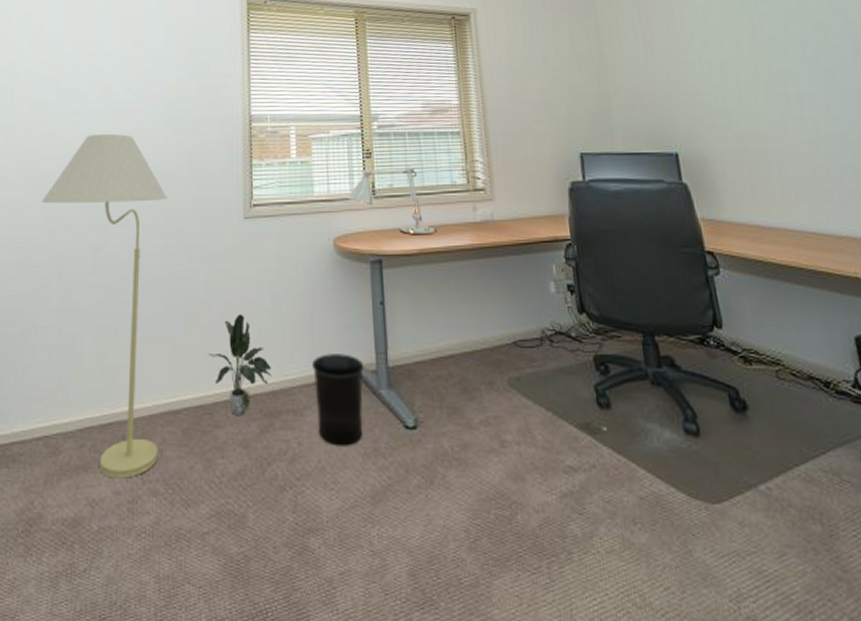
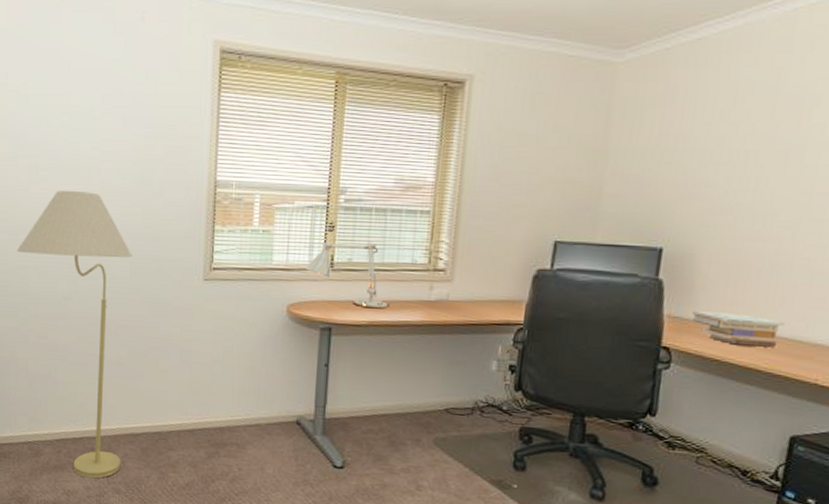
potted plant: present [208,314,272,417] -> none [165,363,220,444]
waste bin: present [312,354,365,446] -> none [256,402,304,475]
books: none [723,212,809,244] -> present [692,311,785,348]

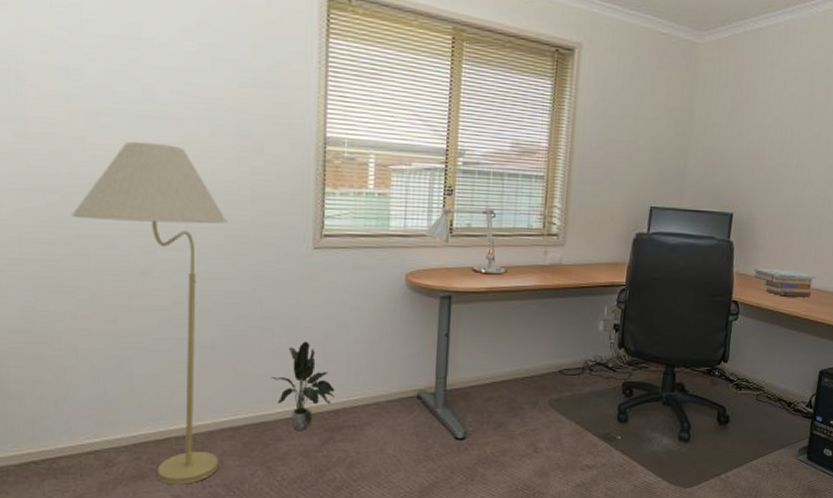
potted plant: none [165,363,220,444] -> present [271,341,335,431]

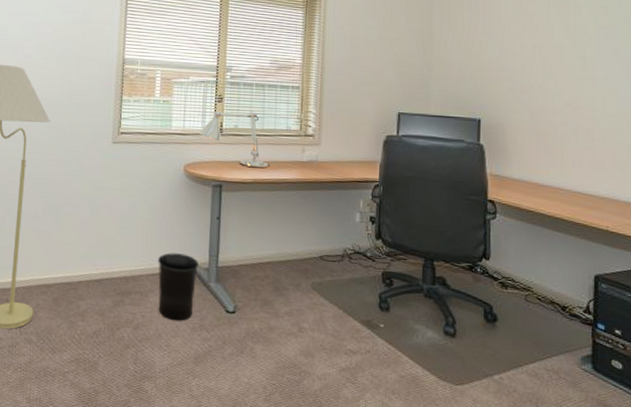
potted plant: present [271,341,335,431] -> none [76,217,126,293]
waste bin: none [375,378,425,454] -> present [158,252,199,321]
books: present [753,269,817,297] -> none [508,170,578,200]

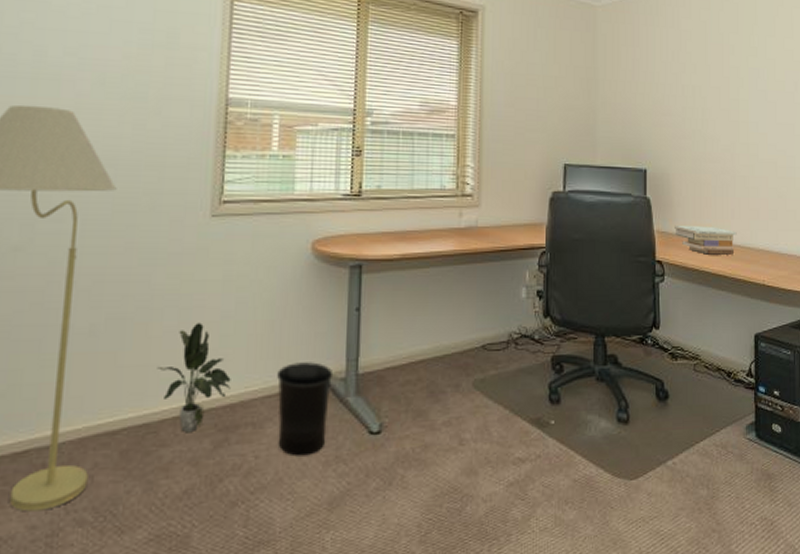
potted plant: none [76,217,126,293] -> present [157,322,231,433]
desk lamp: present [199,111,270,169] -> none [331,167,421,240]
books: none [508,170,578,200] -> present [675,226,737,255]

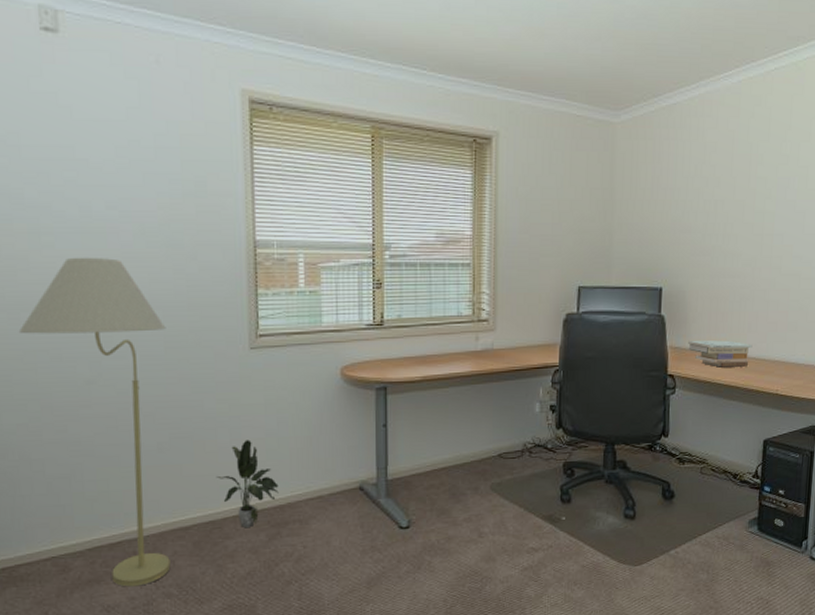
waste bin: present [277,362,334,456] -> none [318,470,366,546]

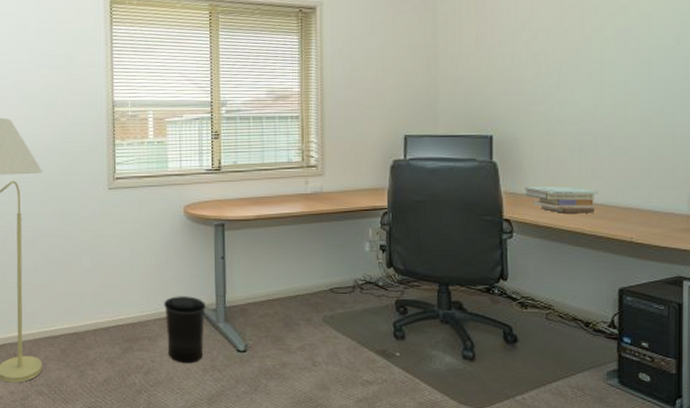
potted plant: present [216,439,279,529] -> none [80,265,131,341]
waste bin: none [318,470,366,546] -> present [164,296,207,363]

